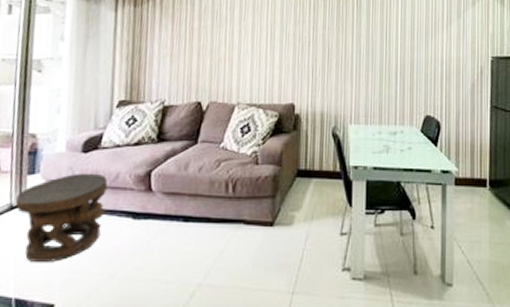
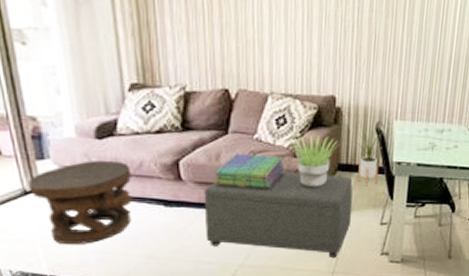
ottoman: none [168,179,312,275] -> present [204,171,353,258]
stack of books: none [181,162,247,198] -> present [214,153,284,189]
potted plant: none [251,142,297,195] -> present [288,135,338,187]
house plant: none [313,128,342,193] -> present [355,123,387,186]

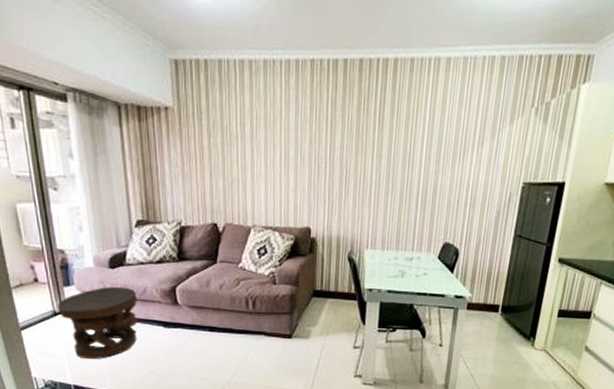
ottoman: present [204,171,353,258] -> none [196,297,328,378]
stack of books: present [214,153,284,189] -> none [205,280,265,313]
potted plant: present [288,135,338,187] -> none [269,264,313,312]
house plant: present [355,123,387,186] -> none [329,252,358,312]

